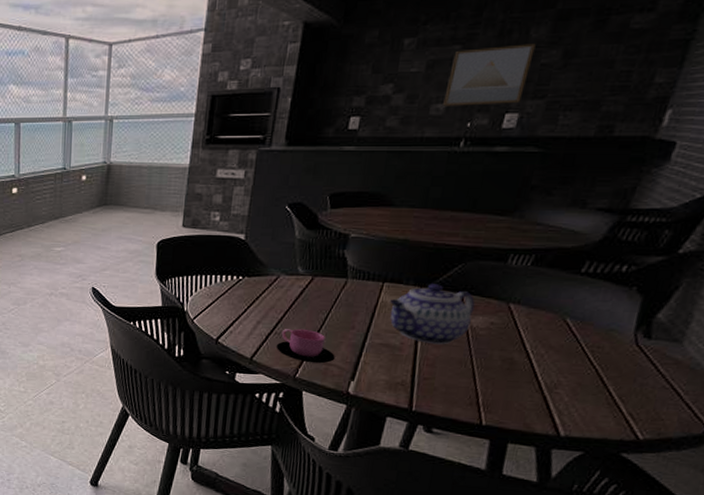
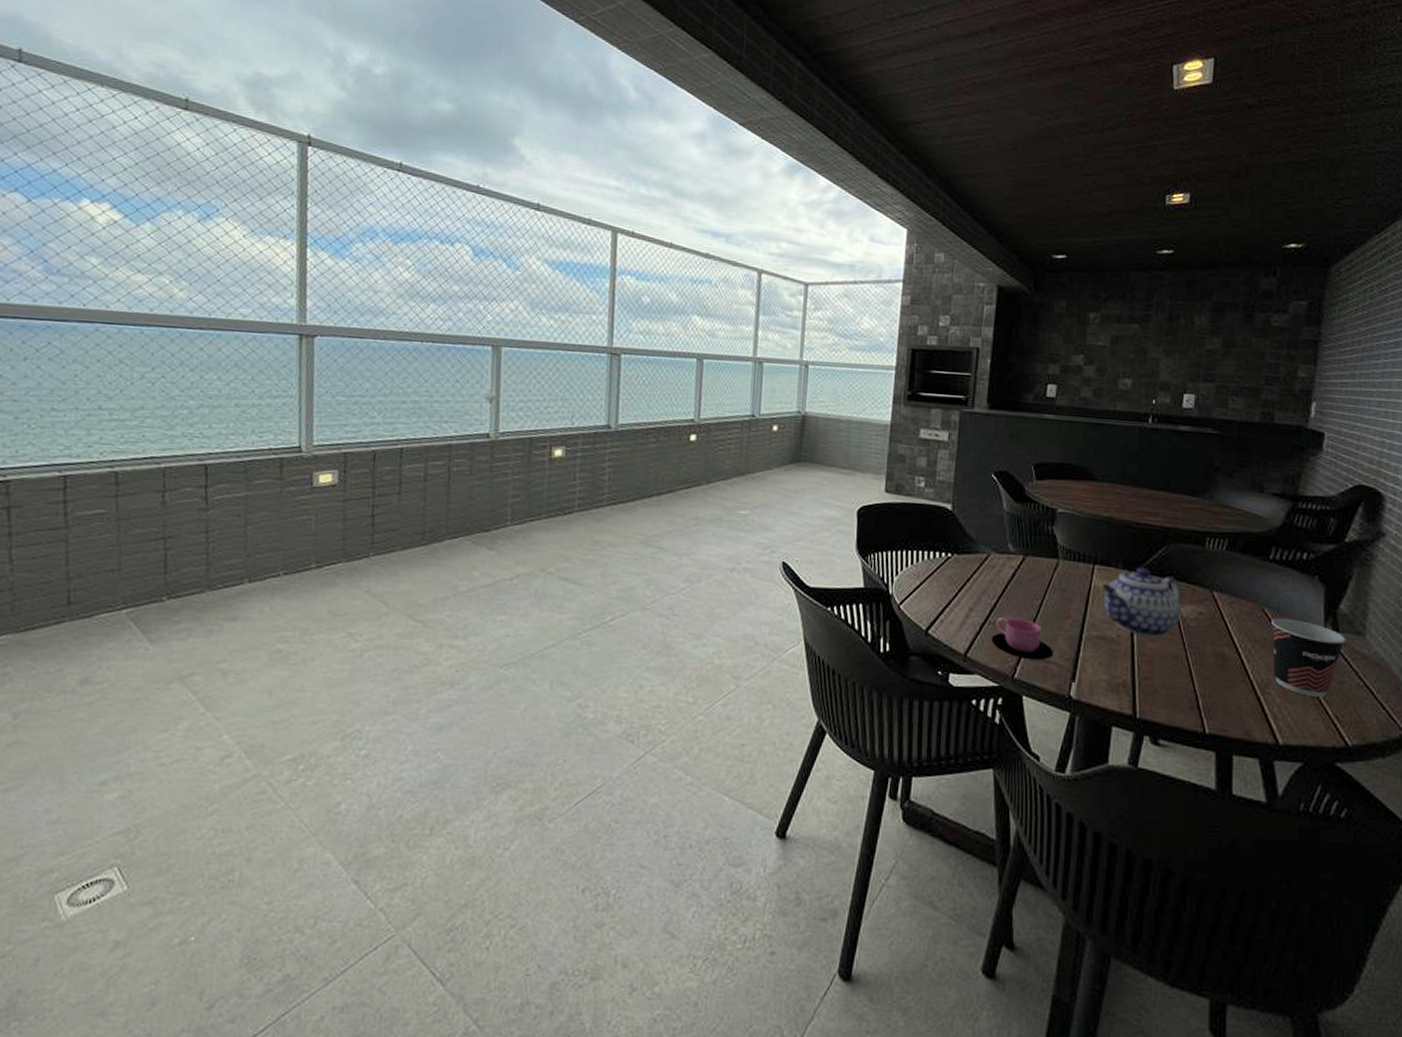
wall art: present [443,43,536,106] -> none [1129,329,1200,385]
cup: none [565,326,658,397] -> present [1271,618,1346,697]

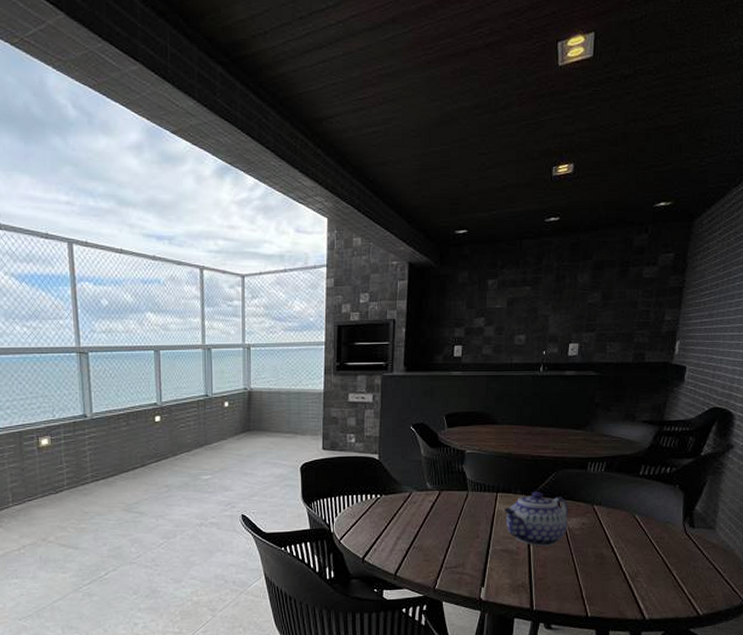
cup: present [991,617,1054,661] -> none [415,541,466,574]
cup: present [1271,618,1346,697] -> none [640,521,700,580]

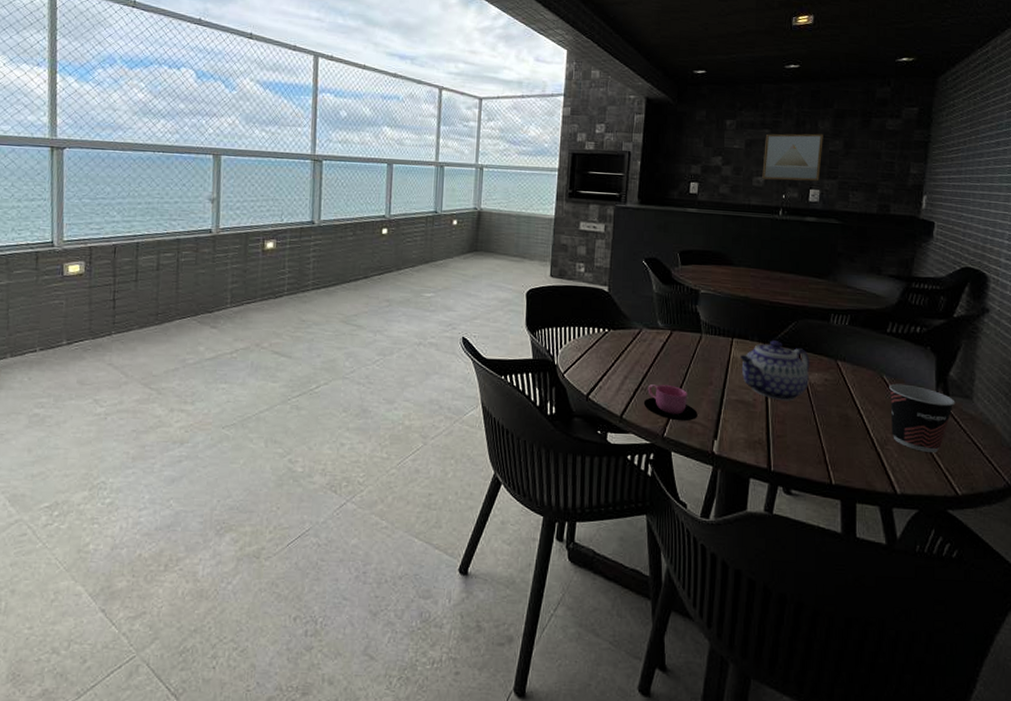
cup: none [415,541,466,574] -> present [643,384,698,422]
wall art: none [523,287,583,337] -> present [762,133,823,182]
cup: none [640,521,700,580] -> present [889,383,956,452]

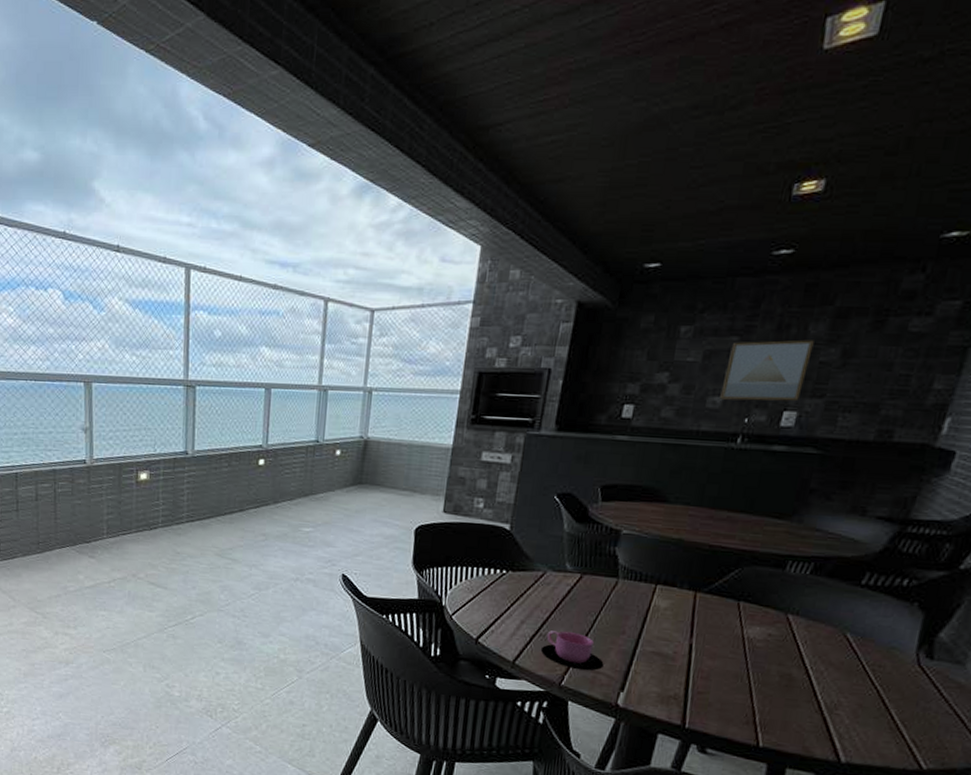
teapot: present [740,340,810,402] -> none [663,589,752,656]
cup: present [889,383,956,452] -> none [846,643,941,722]

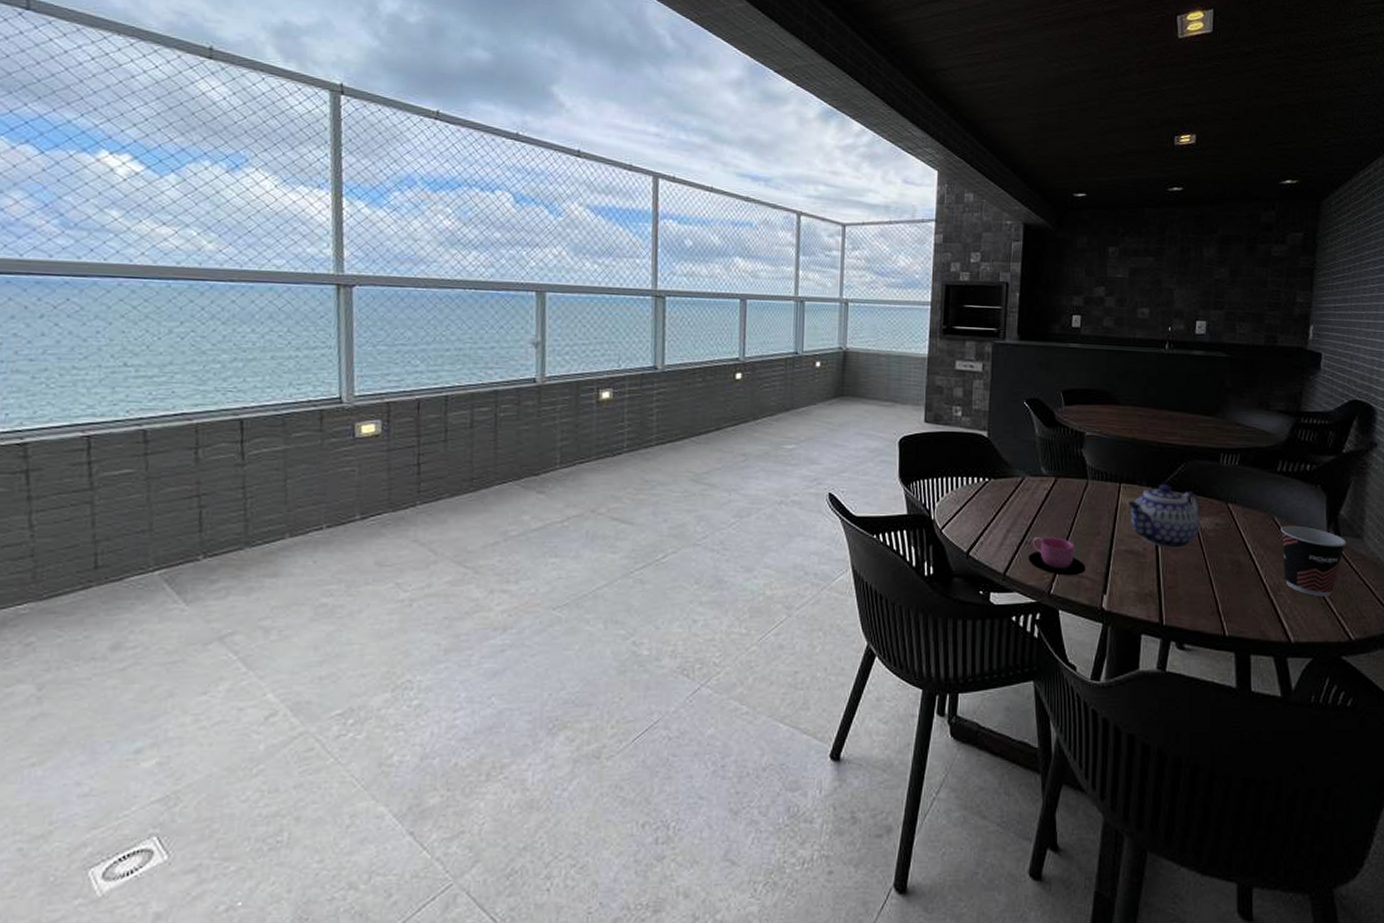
teapot: none [663,589,752,656] -> present [1129,484,1201,549]
wall art: present [720,340,814,402] -> none [1147,261,1209,312]
cup: none [846,643,941,722] -> present [1281,525,1347,596]

